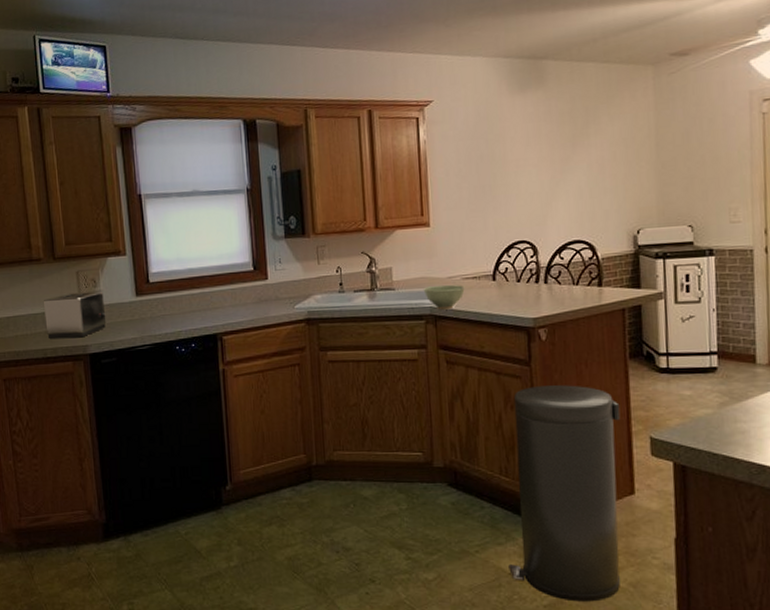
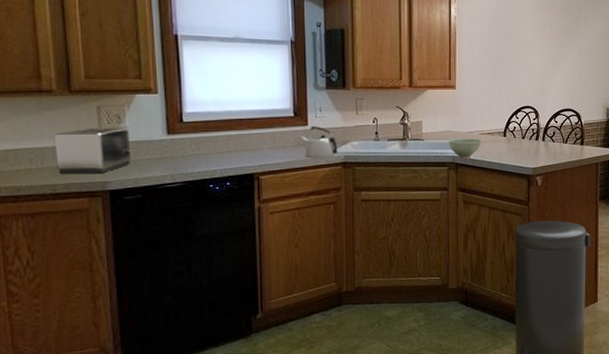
kettle: none [259,279,300,317] -> present [298,125,338,160]

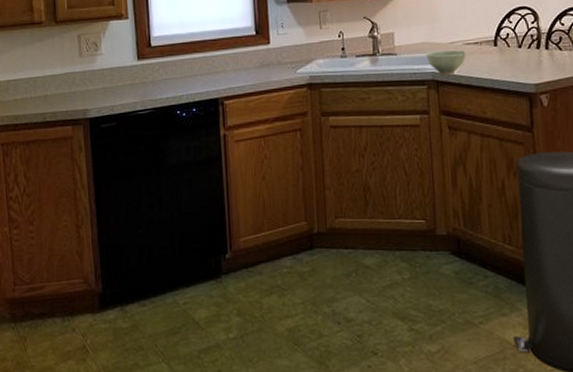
toaster: present [53,127,132,174] -> none [43,54,107,102]
kettle: present [298,125,338,160] -> none [261,43,302,82]

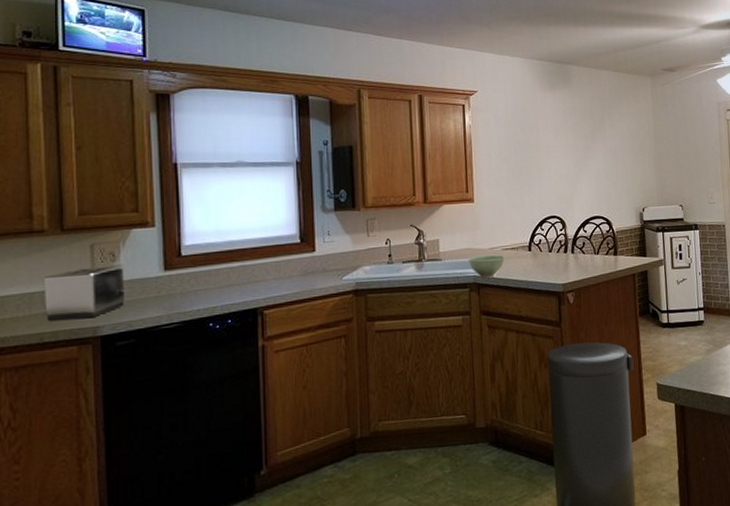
toaster: none [43,54,107,102] -> present [43,265,125,321]

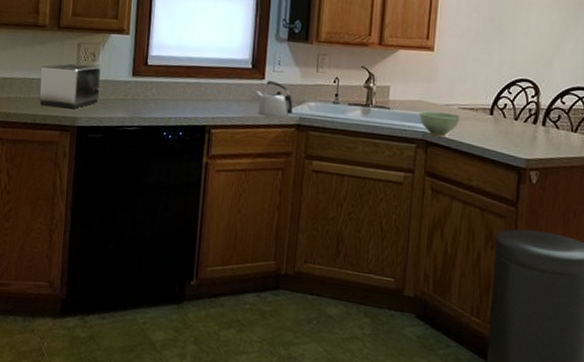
kettle: none [305,251,348,289] -> present [254,80,293,119]

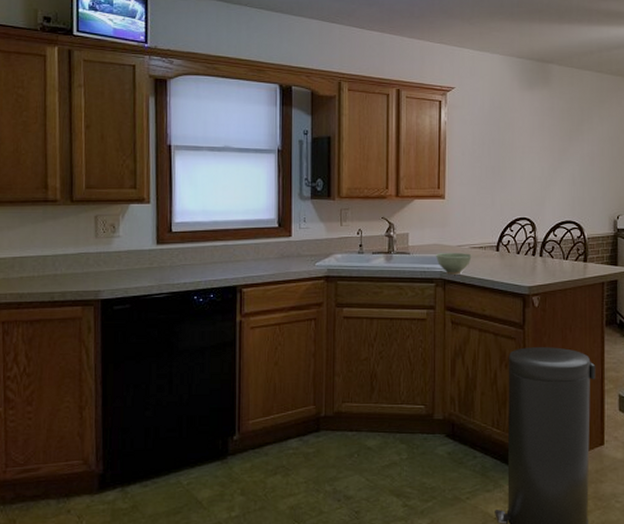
toaster: present [39,63,101,109] -> none [55,237,123,283]
kettle: present [254,80,293,119] -> none [282,237,321,273]

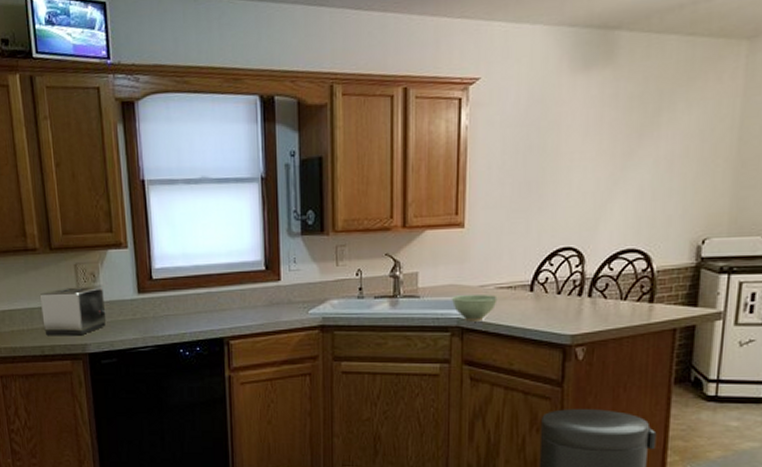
toaster: none [55,237,123,283] -> present [39,286,107,336]

